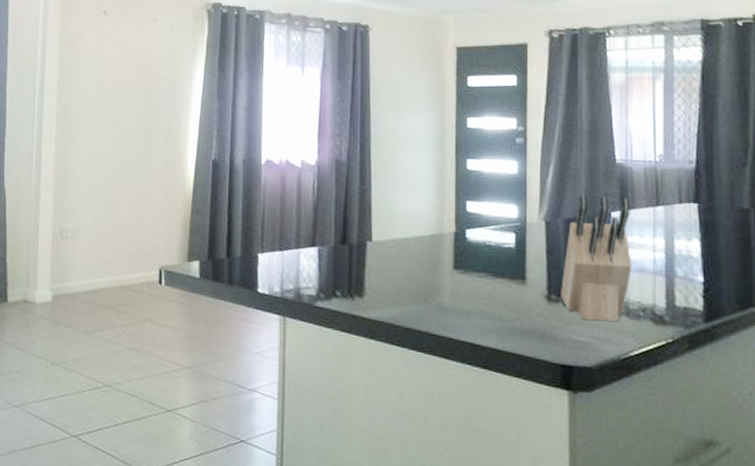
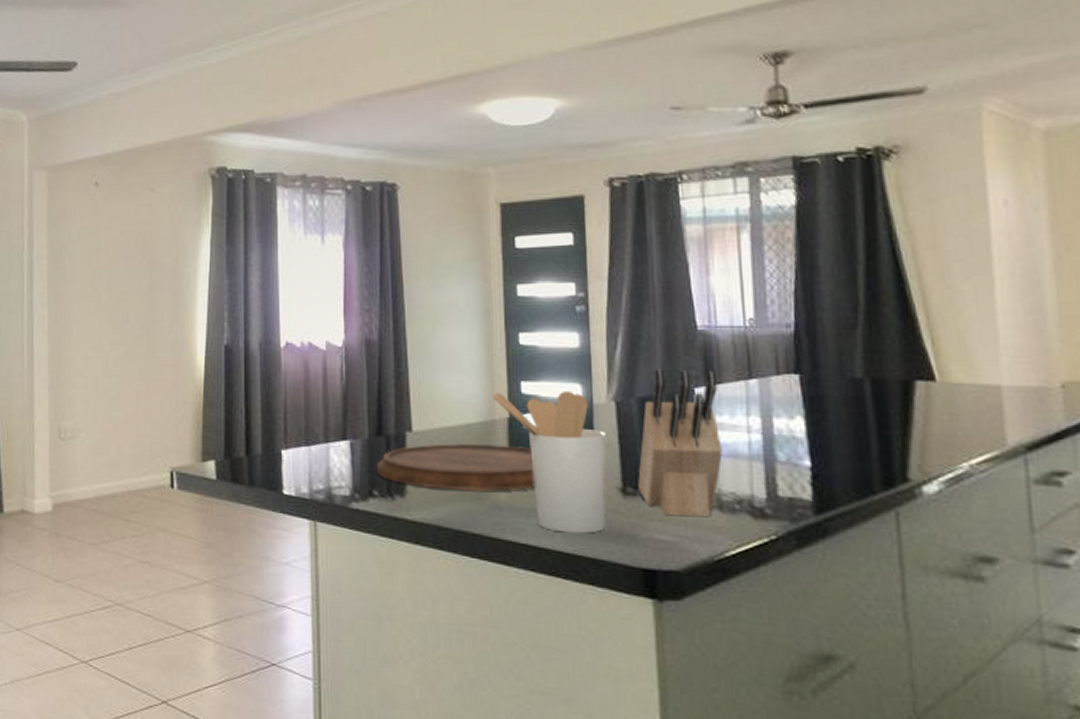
cutting board: none [340,252,475,295] -> present [376,442,536,491]
utensil holder: none [443,210,537,333] -> present [493,390,608,534]

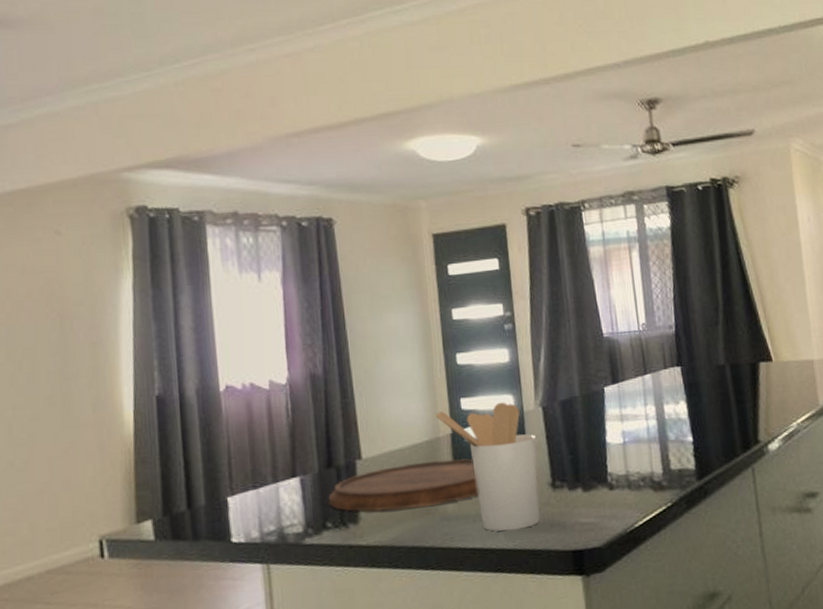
knife block: present [638,369,723,518] -> none [564,371,629,501]

